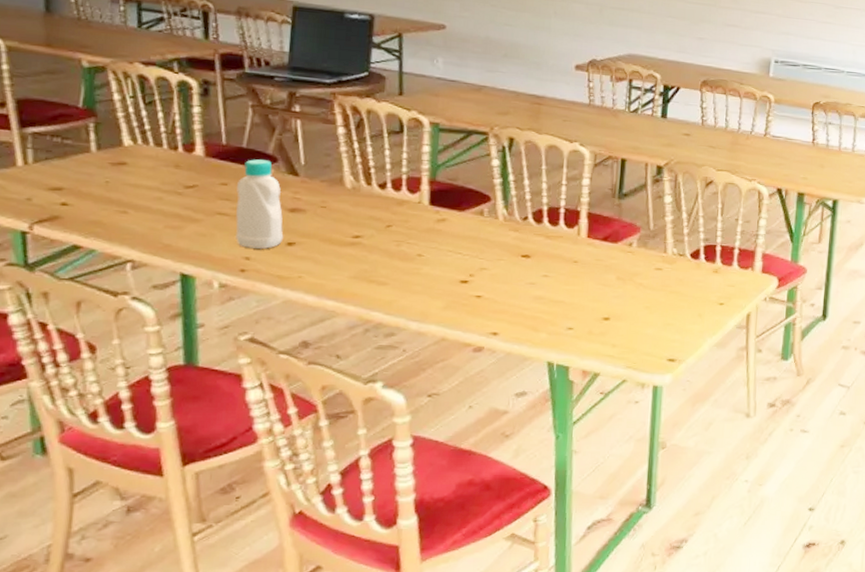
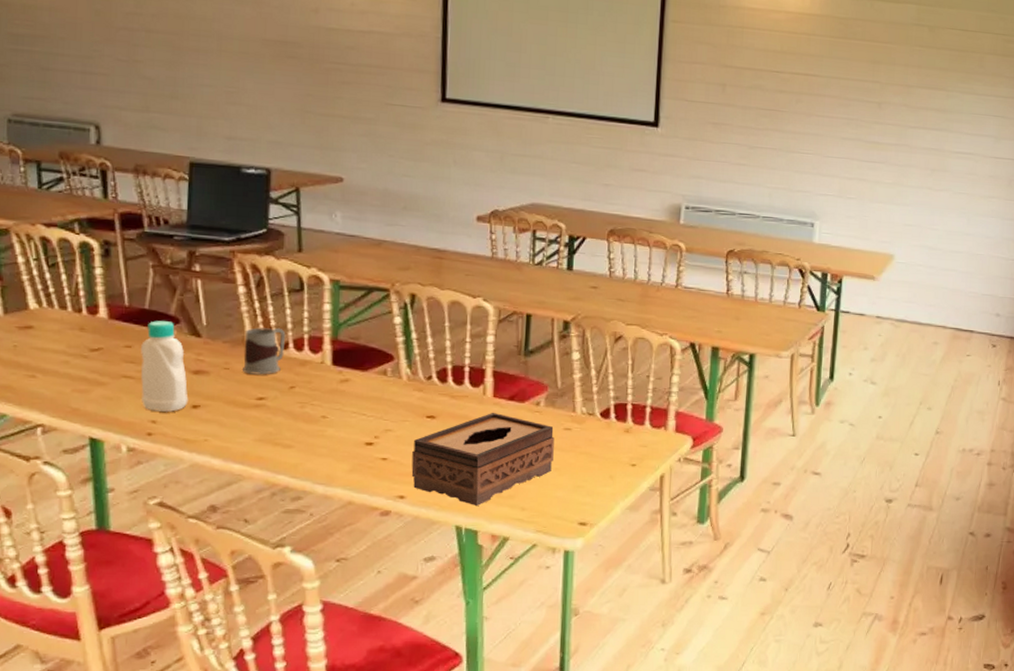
mug: none [340,167,384,214] -> present [243,327,286,375]
tissue box: none [505,252,646,342] -> present [411,412,554,506]

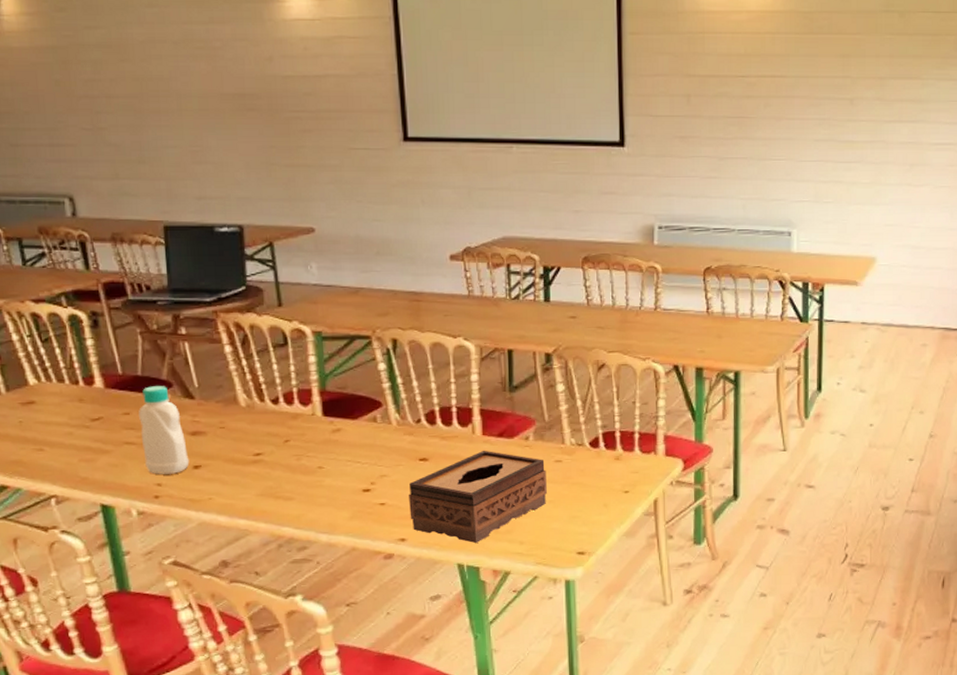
mug: present [243,327,286,375] -> none [236,383,276,432]

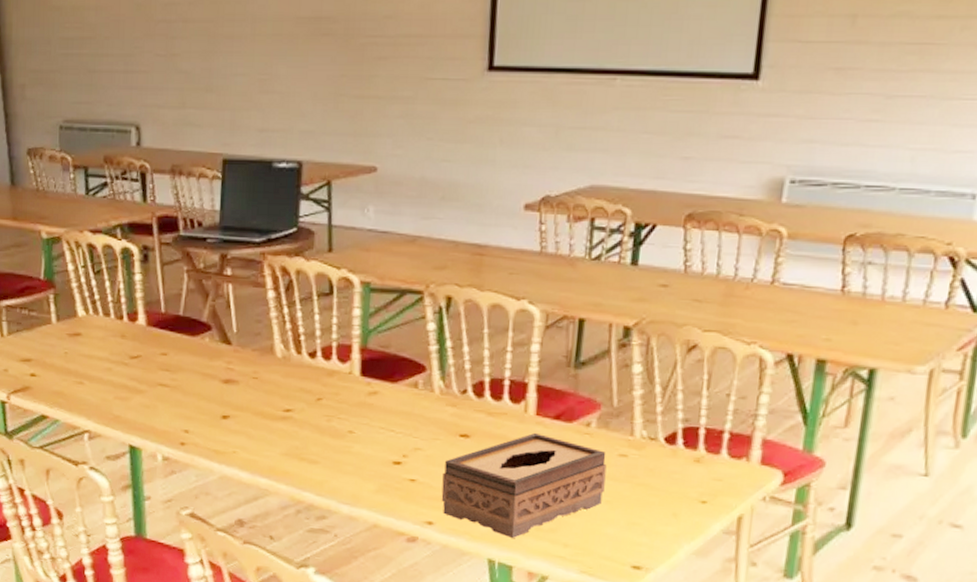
bottle: present [138,386,190,475] -> none [175,327,219,423]

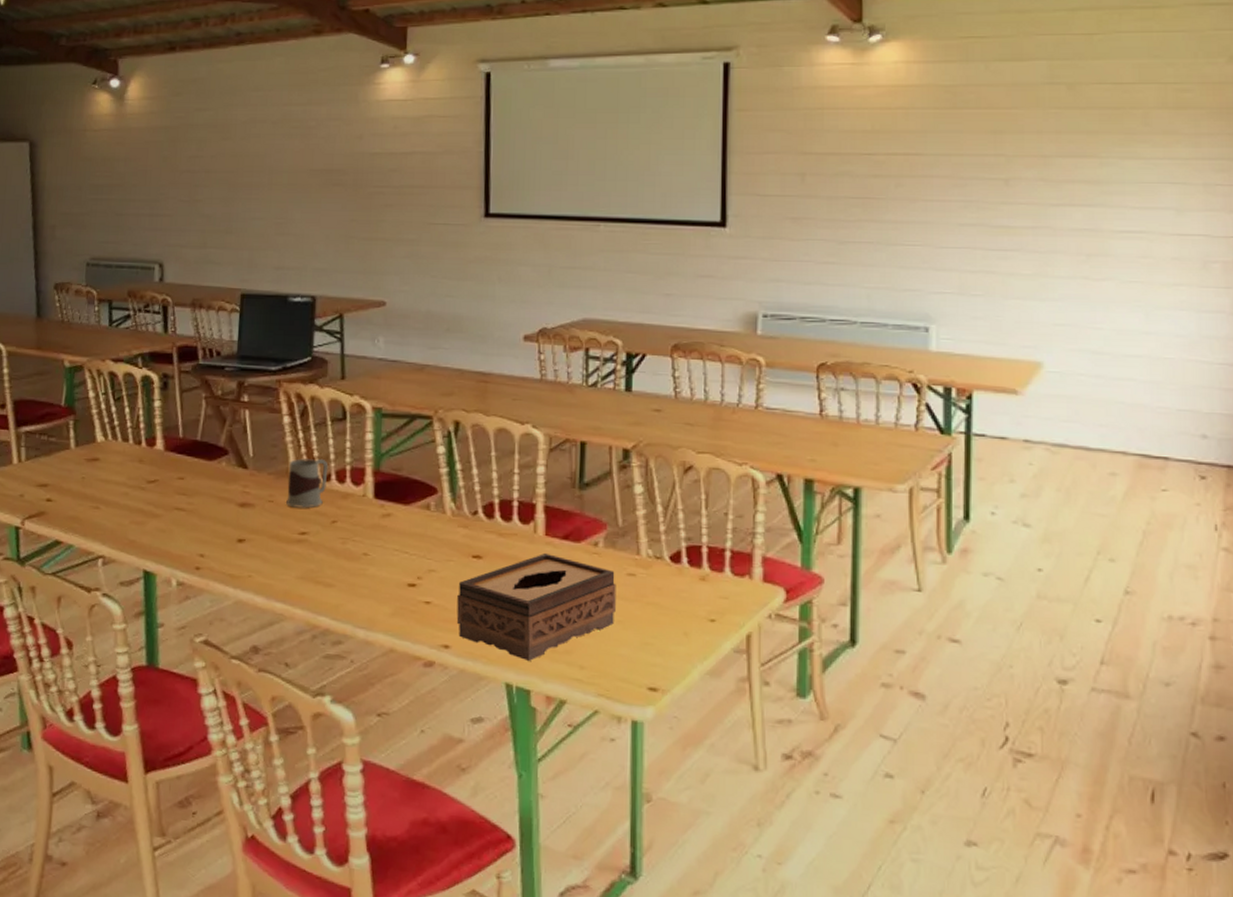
mug: none [271,334,314,386] -> present [286,458,329,508]

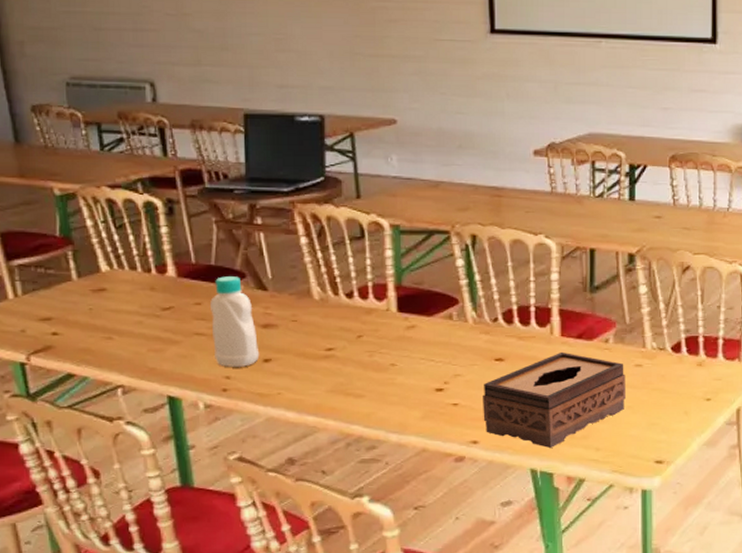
bottle: none [191,452,235,547] -> present [210,276,260,368]
mug: present [286,458,329,508] -> none [310,276,350,325]

